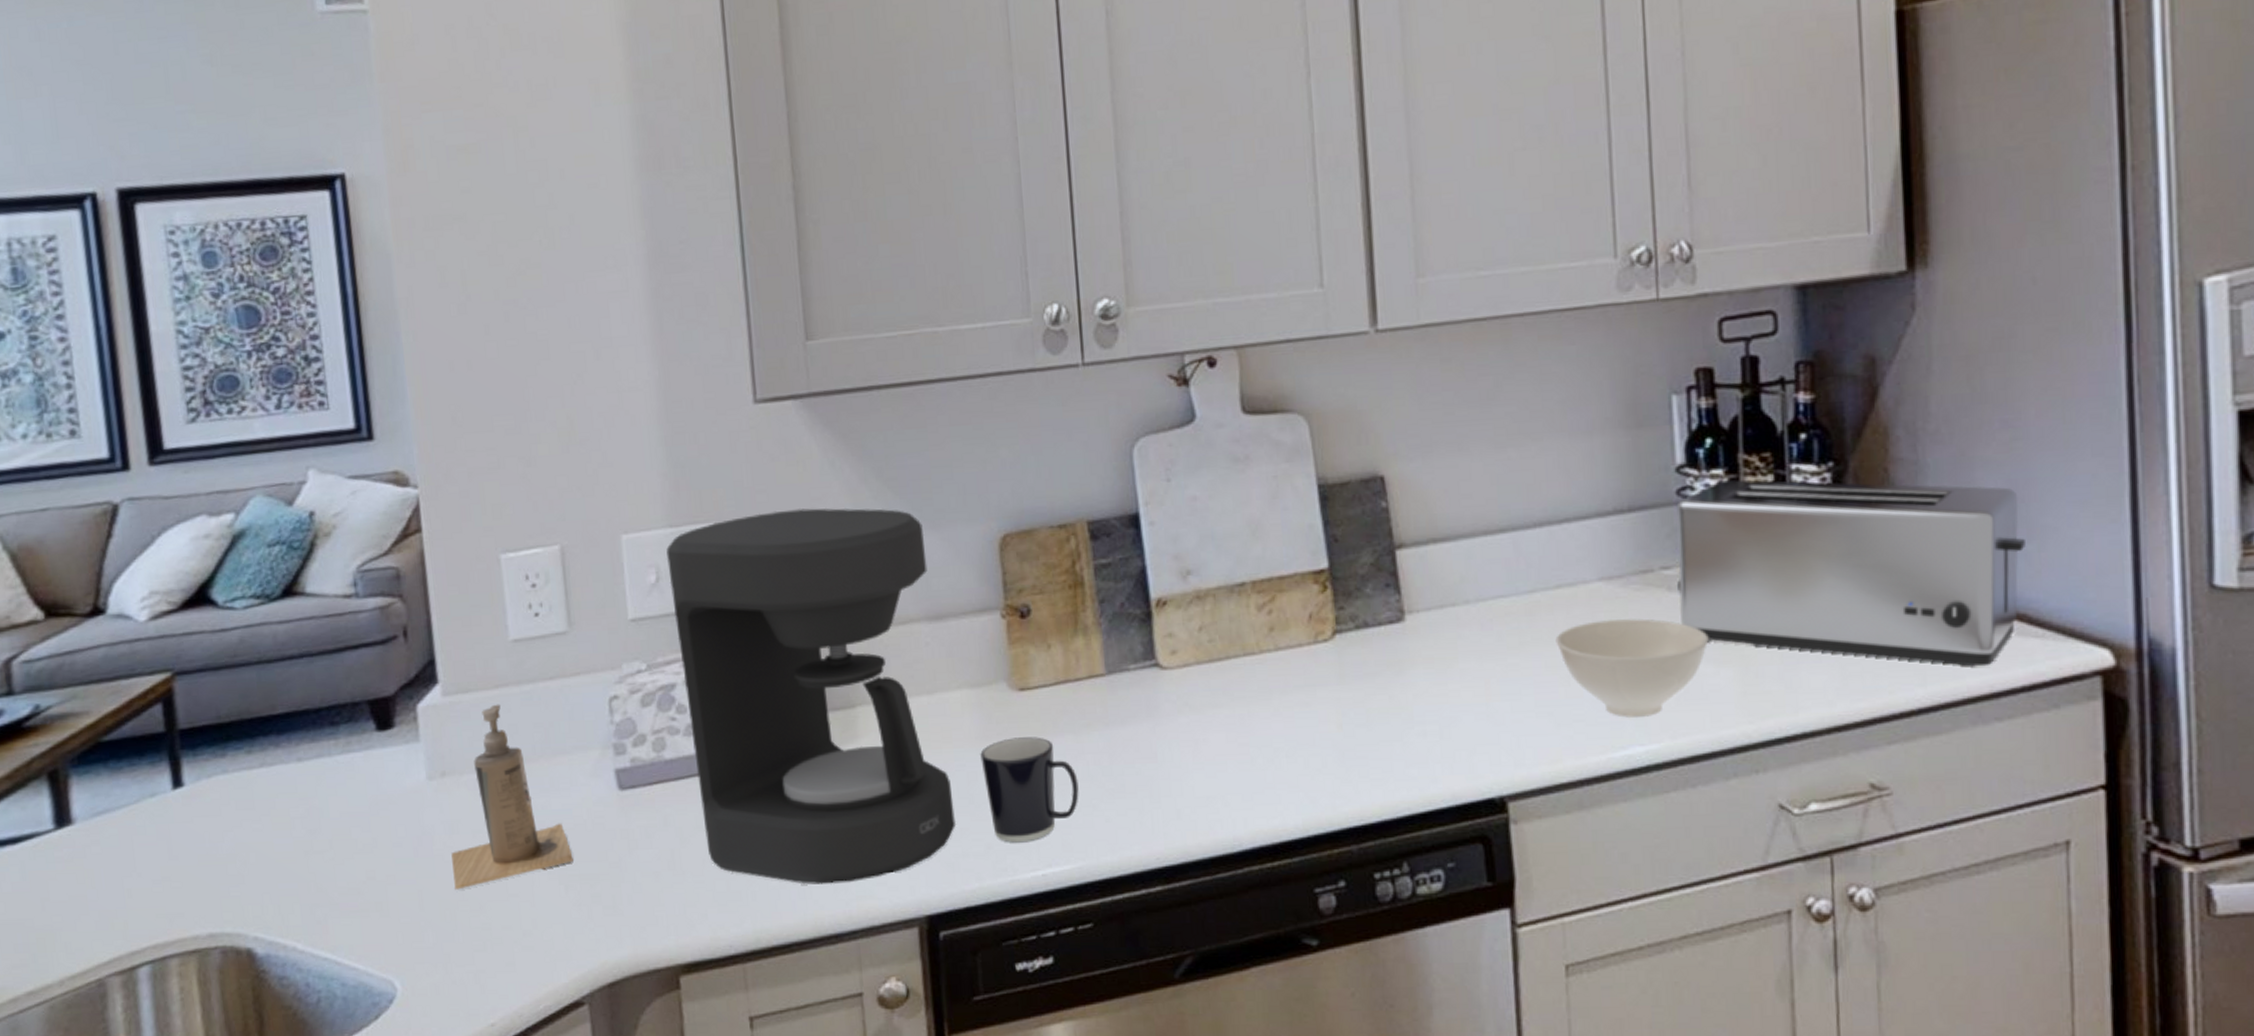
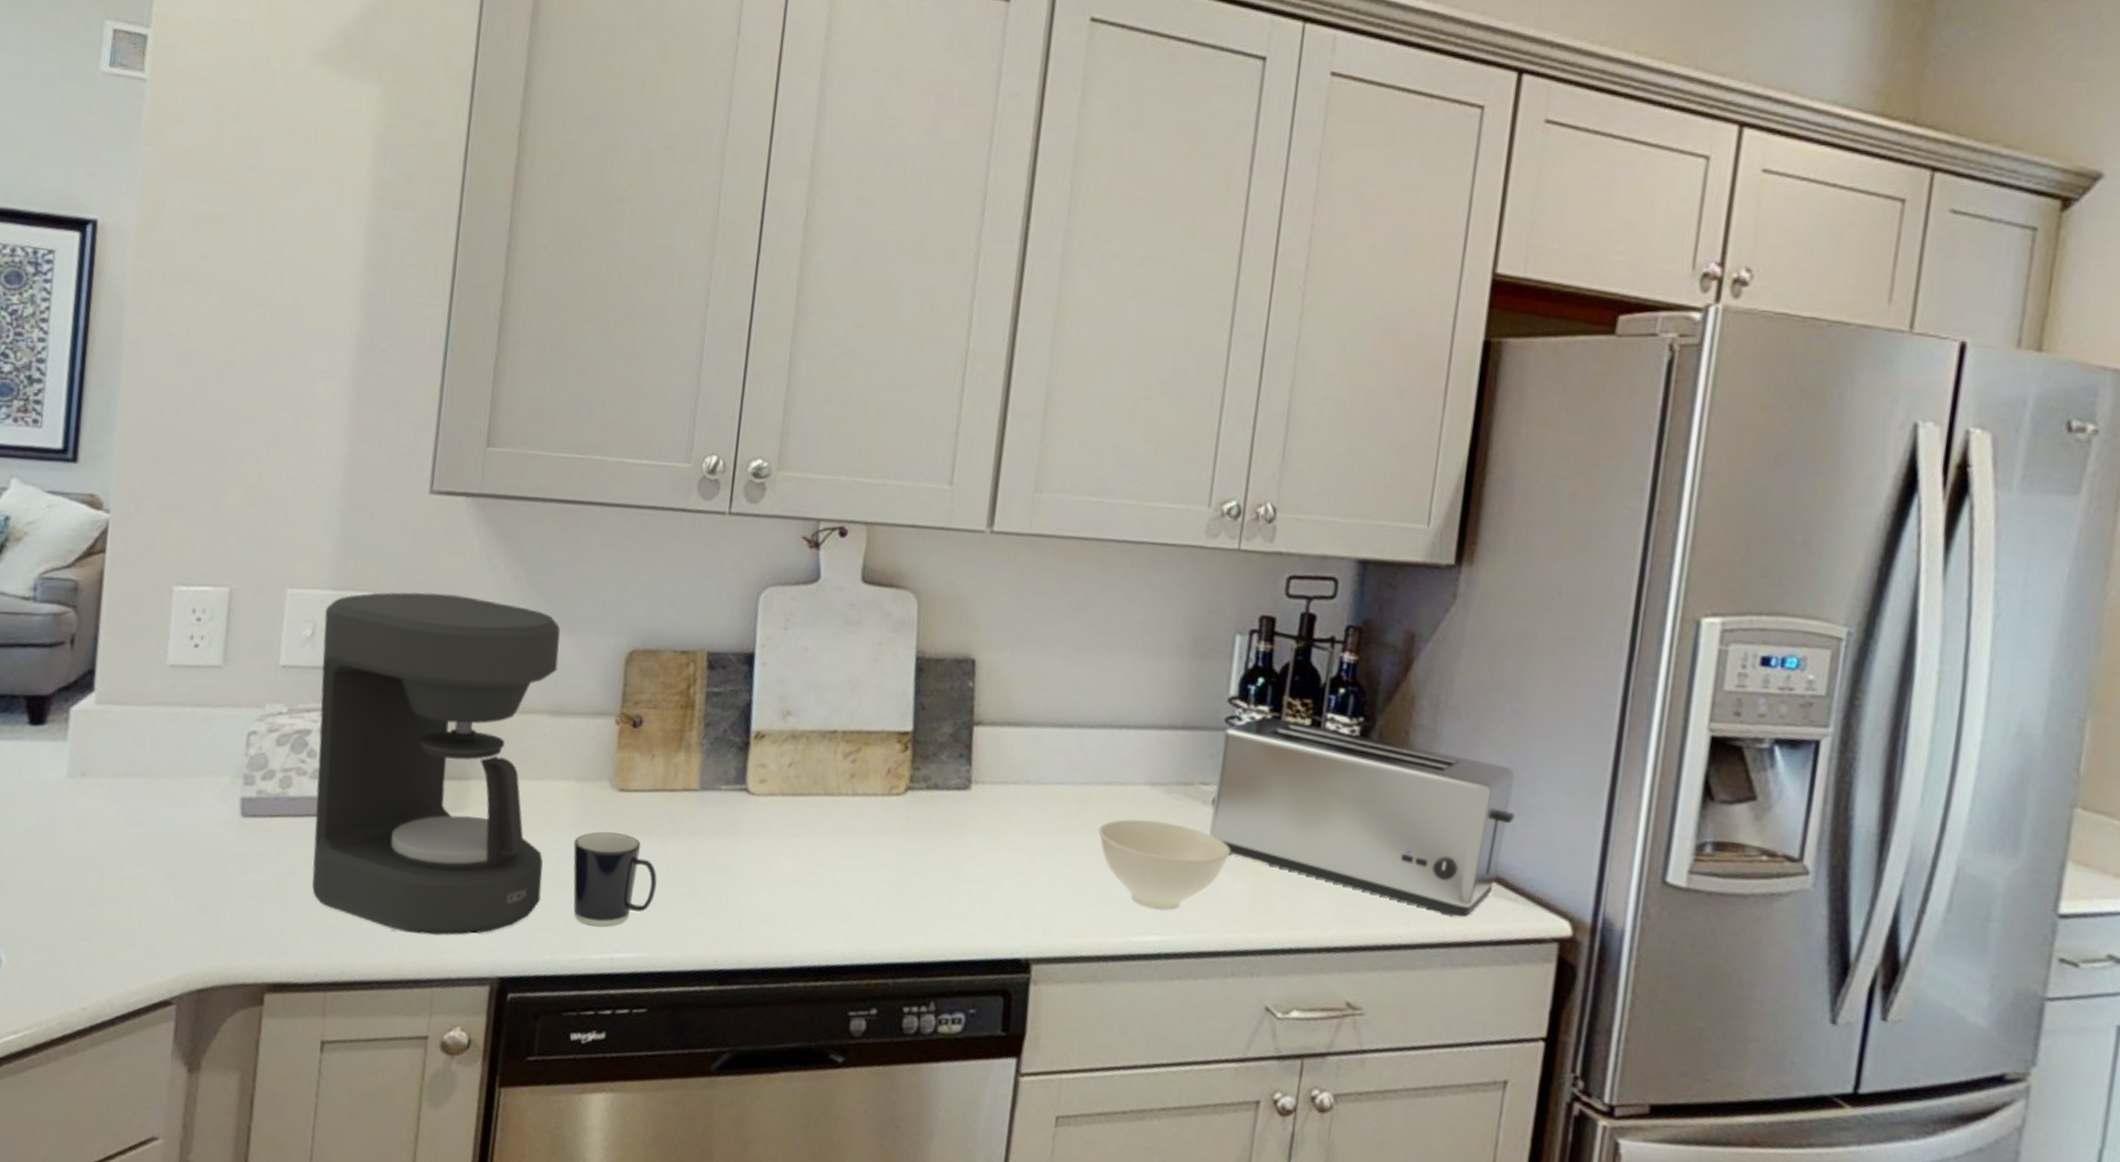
soap dispenser: present [451,704,573,890] -> none [73,719,188,881]

